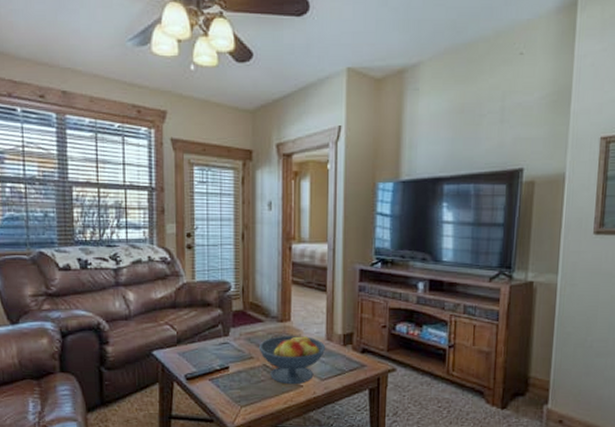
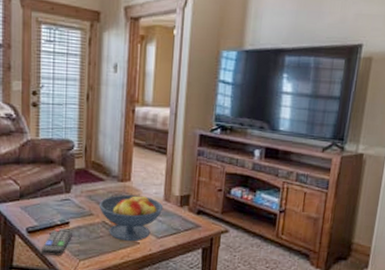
remote control: none [200,374,232,403] -> present [40,228,72,256]

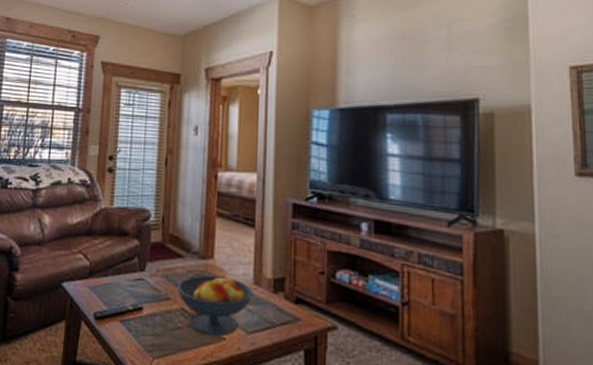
remote control: present [40,228,72,256] -> none [108,314,146,351]

